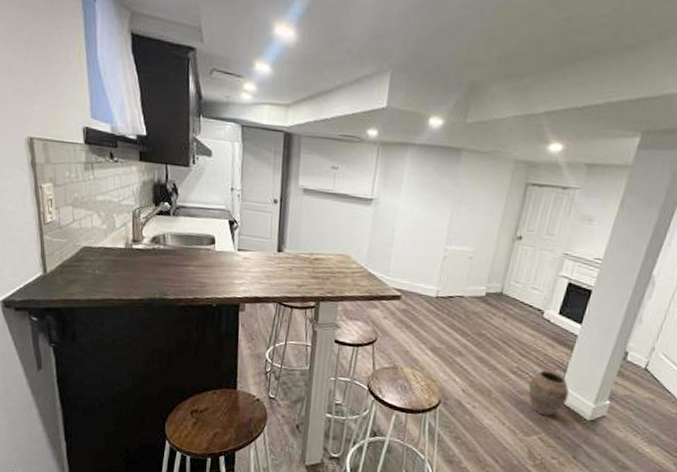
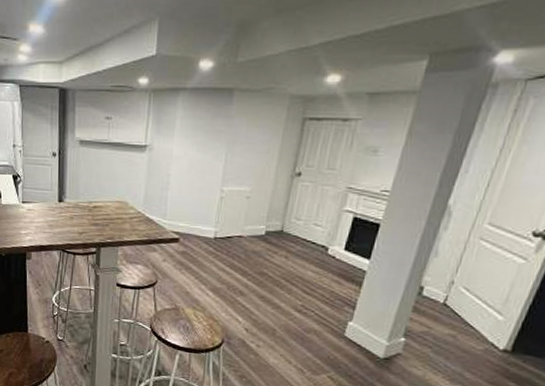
vase: present [528,370,570,416] -> none [315,308,360,354]

